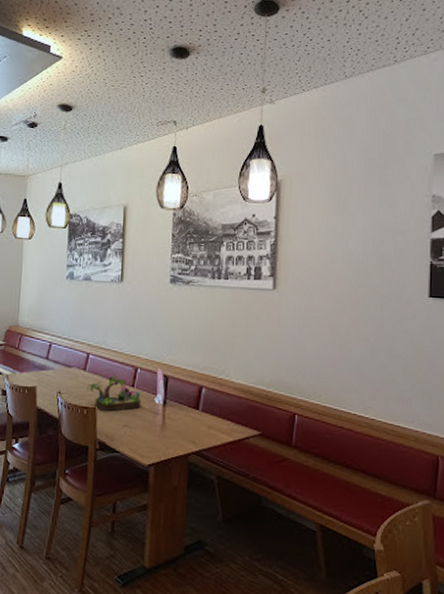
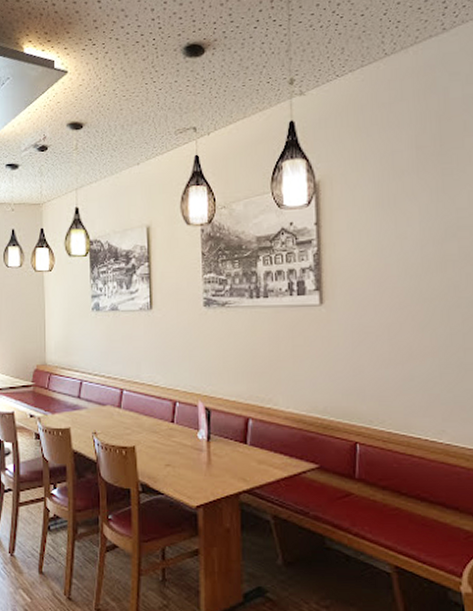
plant: present [86,375,141,411] -> none [123,411,182,450]

